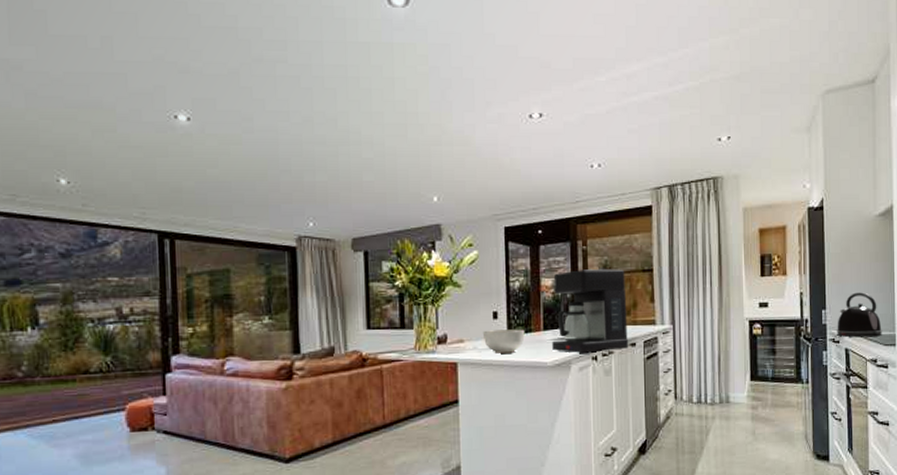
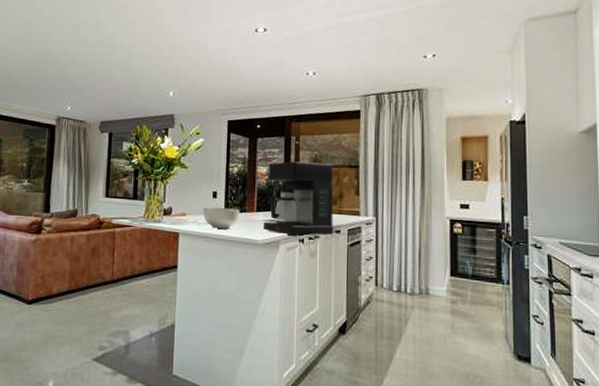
kettle: present [836,292,883,337] -> none [538,202,588,247]

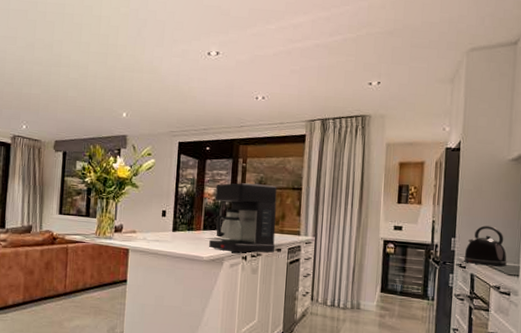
bowl: present [202,207,240,229] -> none [152,225,187,246]
kettle: none [538,202,588,247] -> present [463,225,508,267]

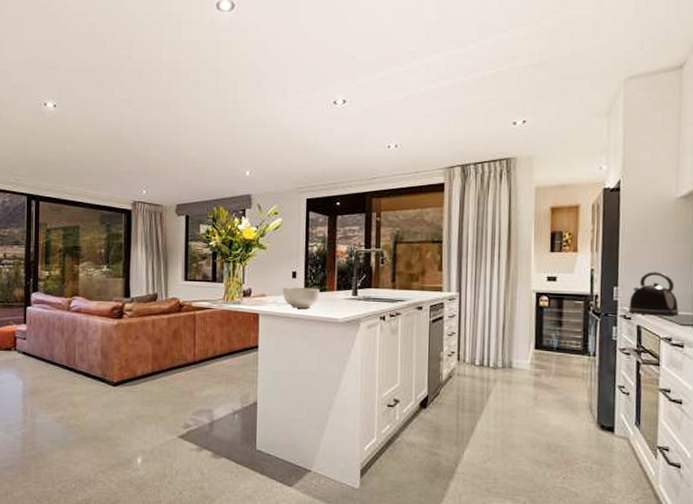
bowl: none [152,225,187,246] -> present [282,287,320,308]
coffee maker: present [209,183,277,254] -> none [344,238,416,313]

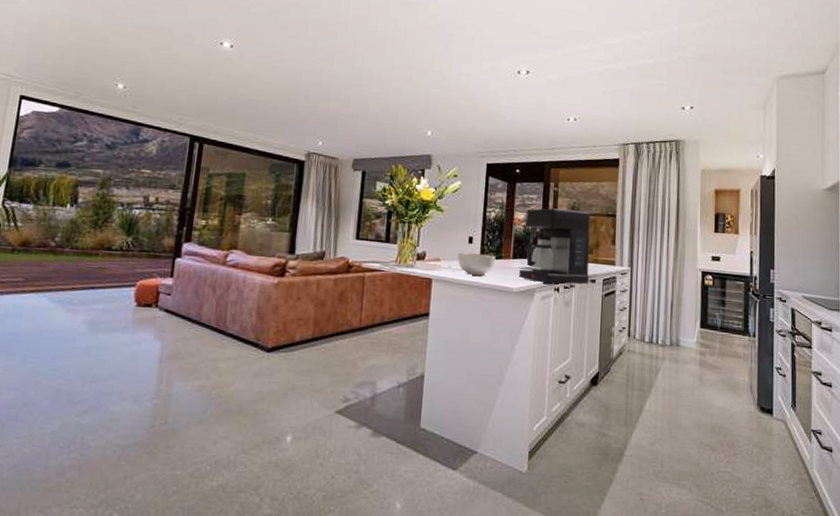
coffee maker: none [344,238,416,313] -> present [519,208,591,285]
kettle: present [627,272,680,316] -> none [783,257,828,301]

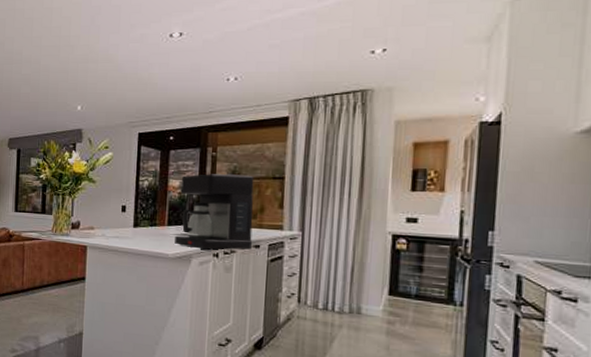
bowl: present [457,252,496,276] -> none [111,221,150,243]

